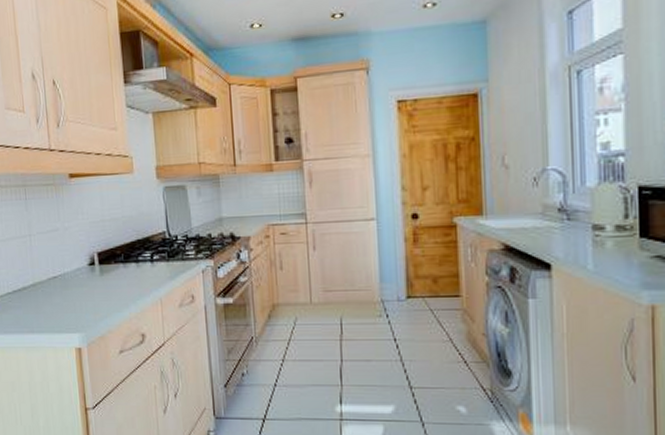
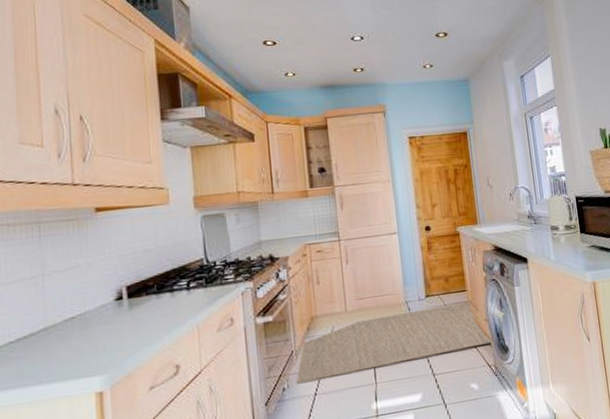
rug: none [255,309,491,372] -> present [296,300,493,384]

